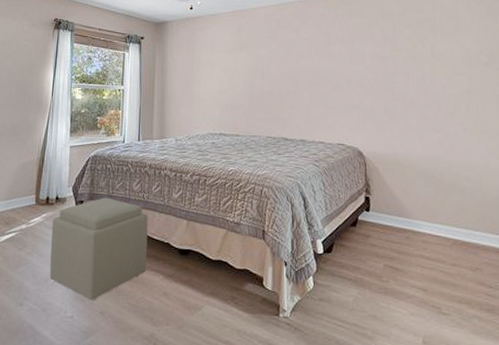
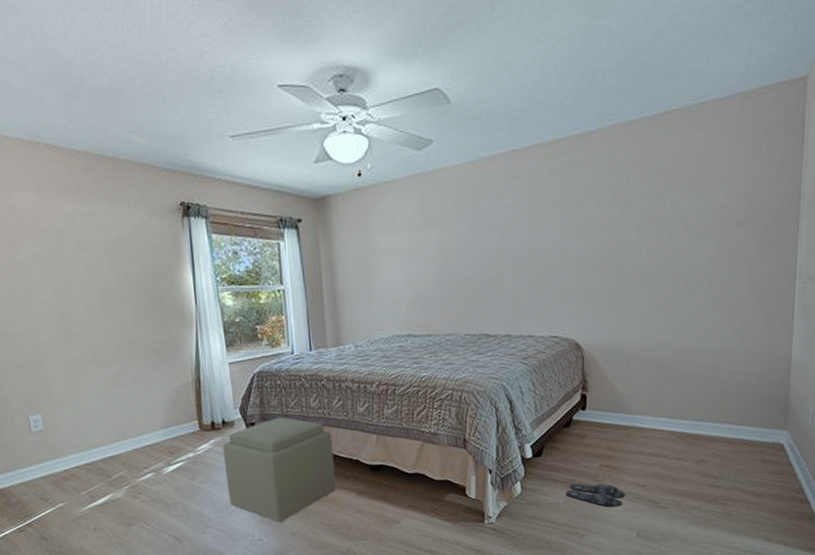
slippers: none [354,283,410,310] -> present [565,483,626,508]

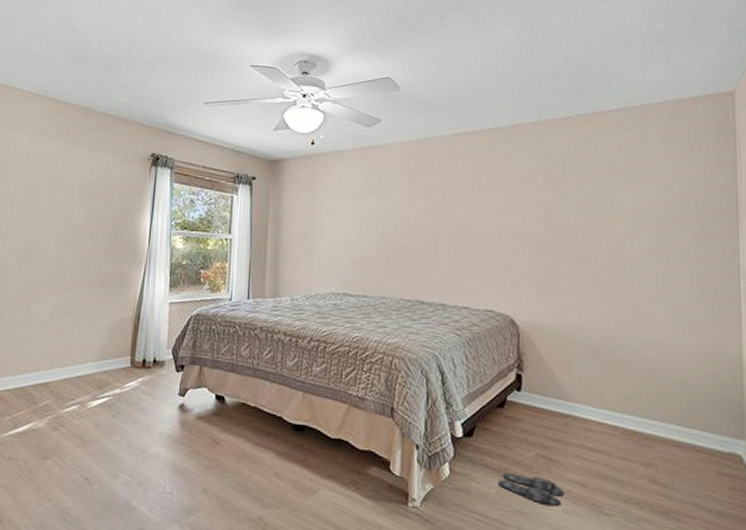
ottoman: present [222,417,336,523] -> none [146,362,258,476]

